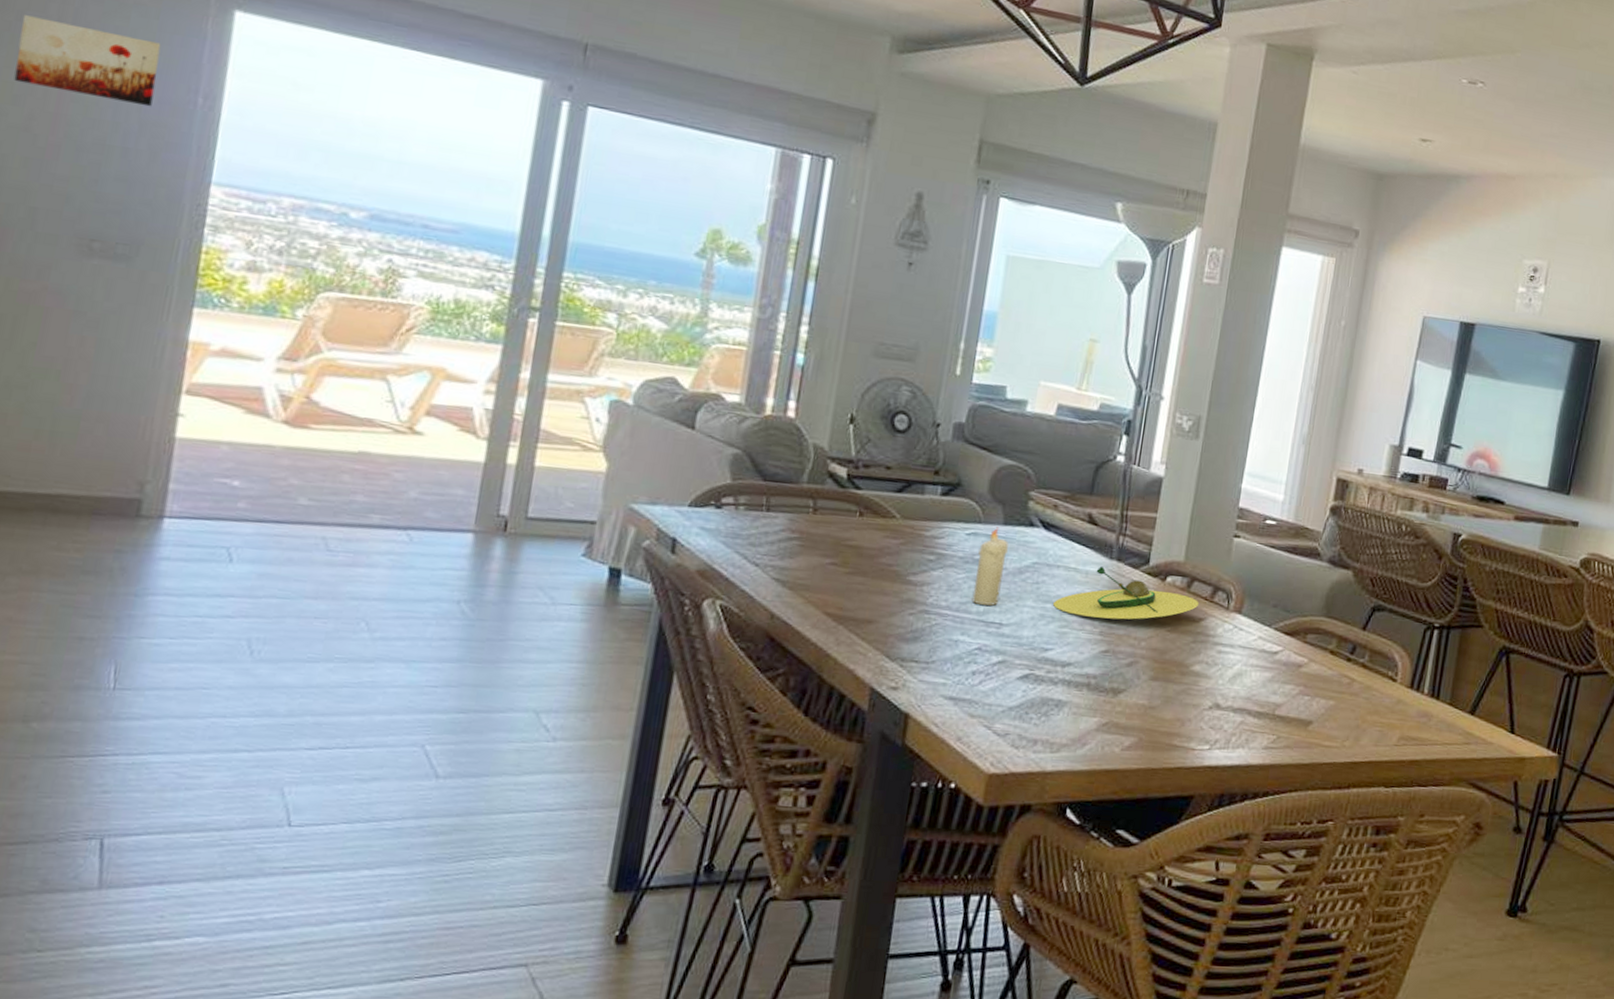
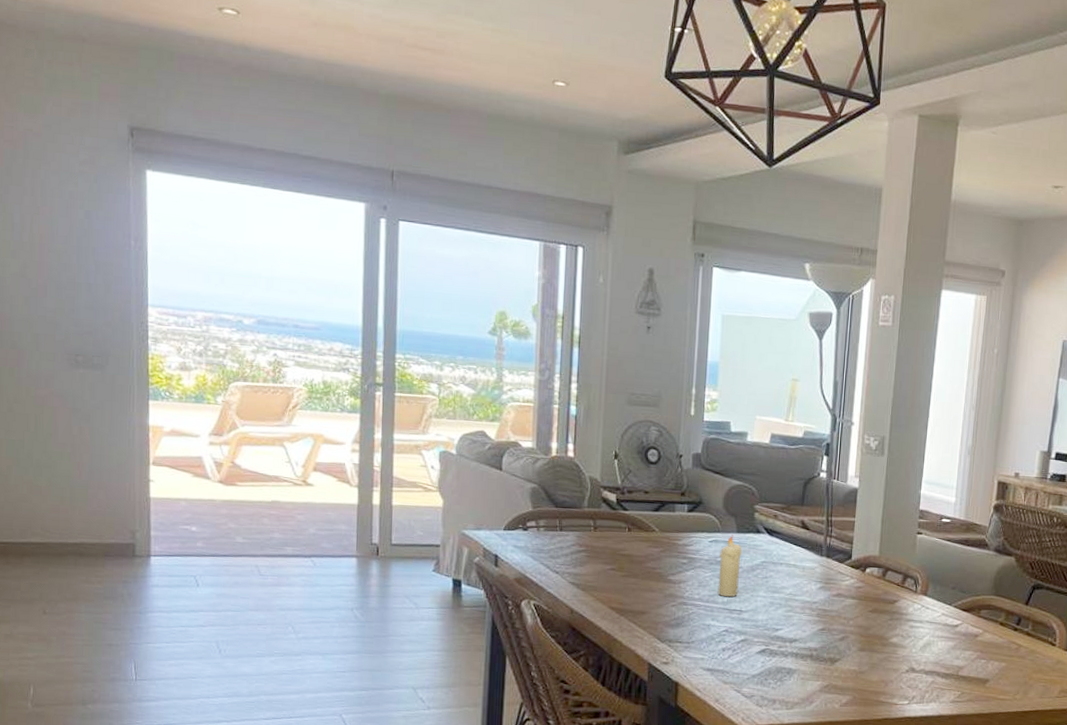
wall art: present [14,15,161,107] -> none [8,189,102,251]
avocado: present [1053,566,1199,620] -> none [780,562,893,604]

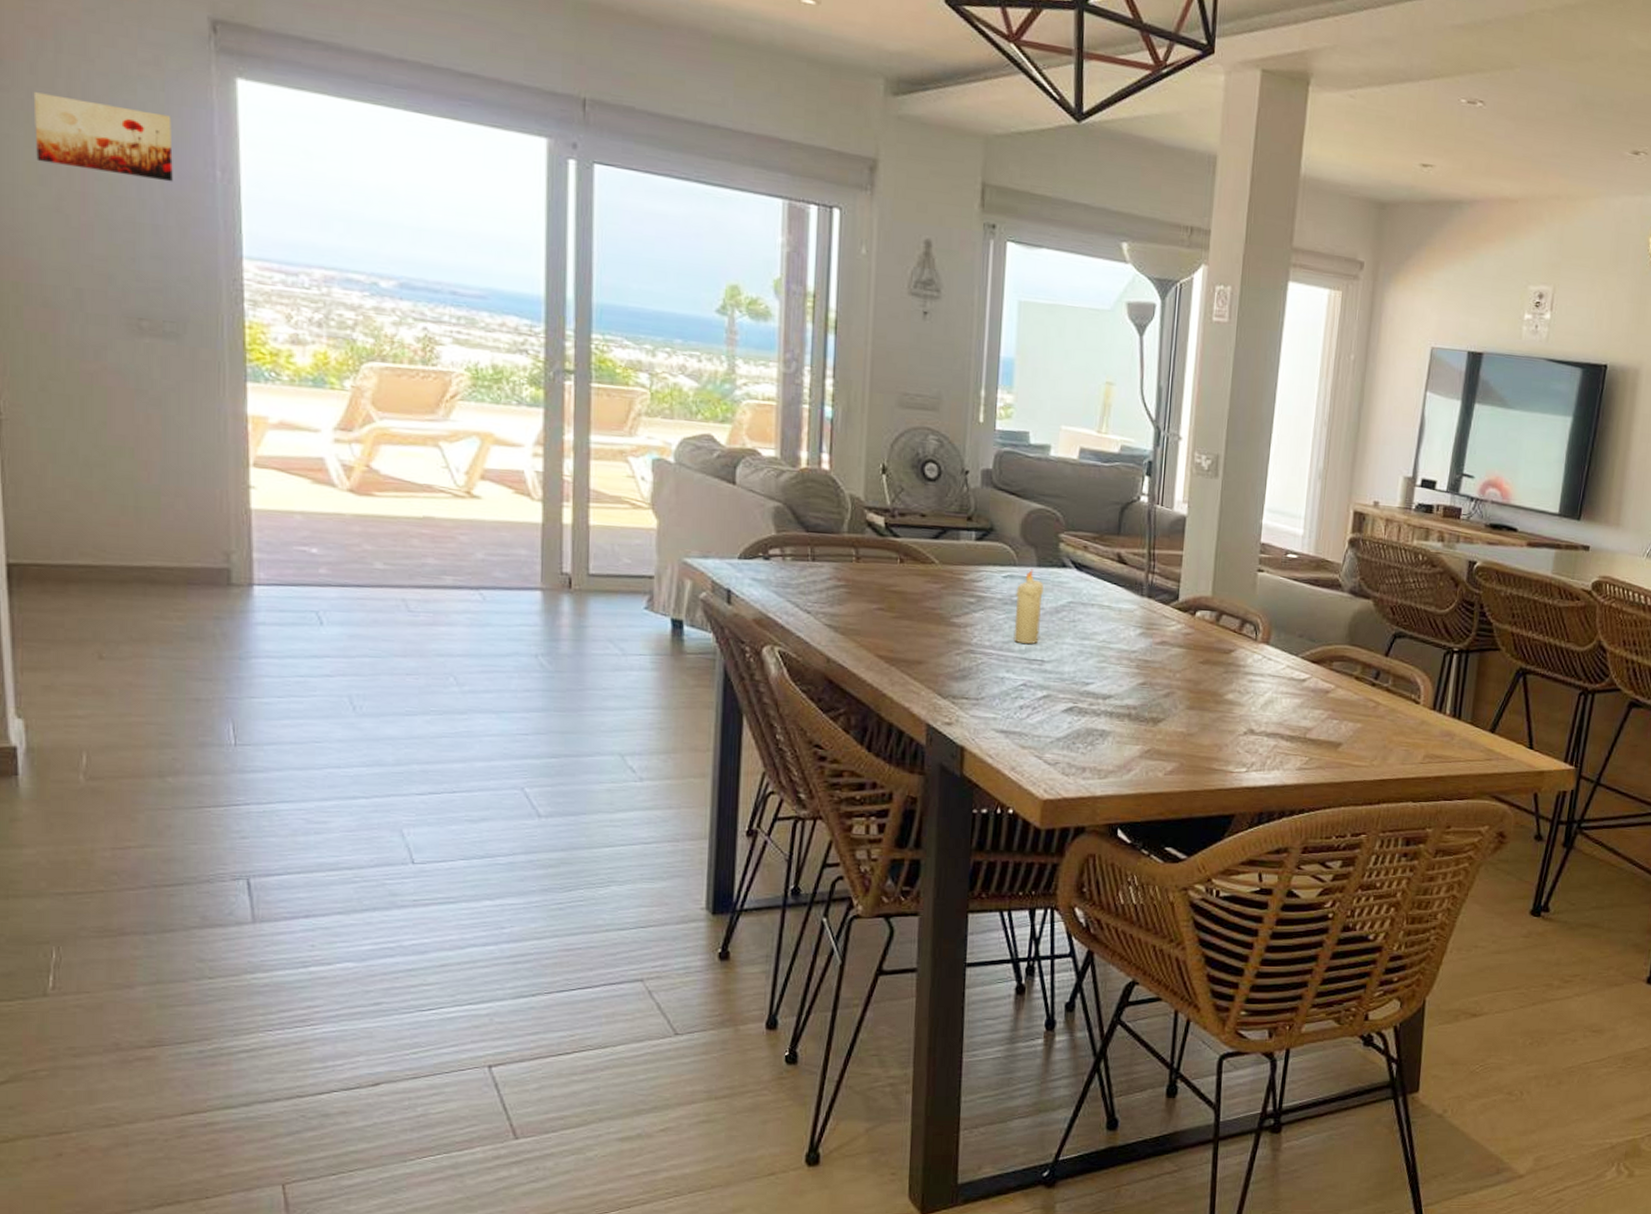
wall art: none [8,189,102,251] -> present [33,92,173,182]

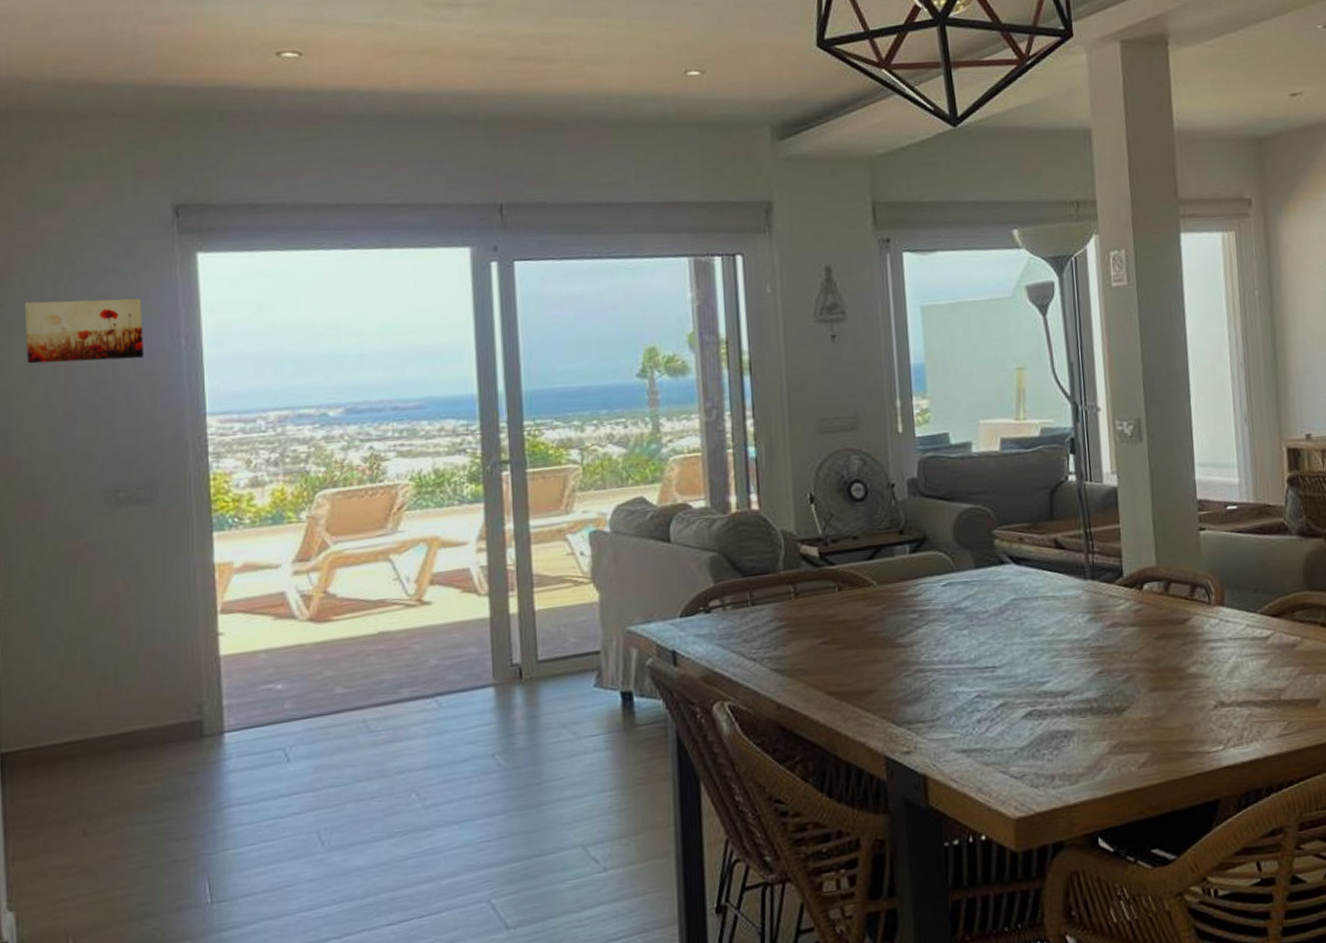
candle: present [1013,569,1044,644] -> none [957,572,987,653]

